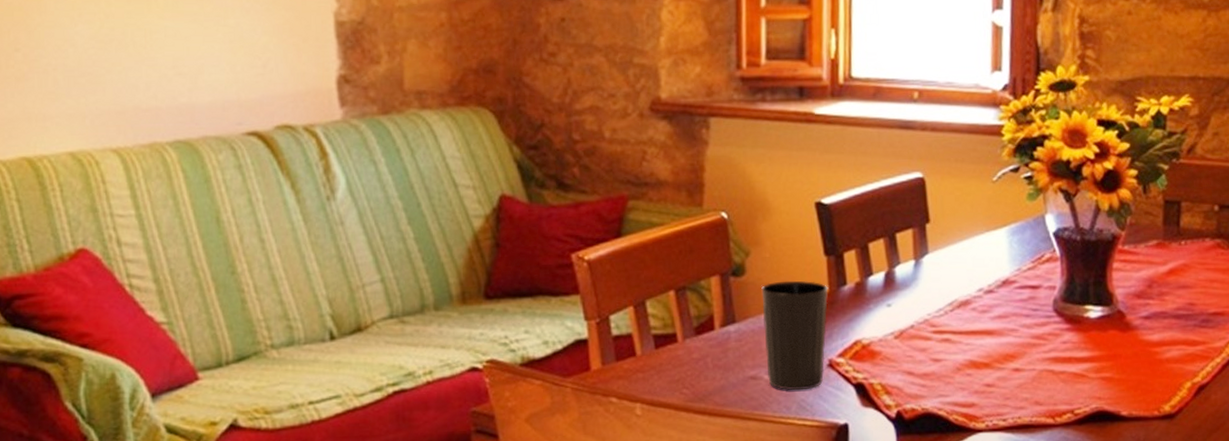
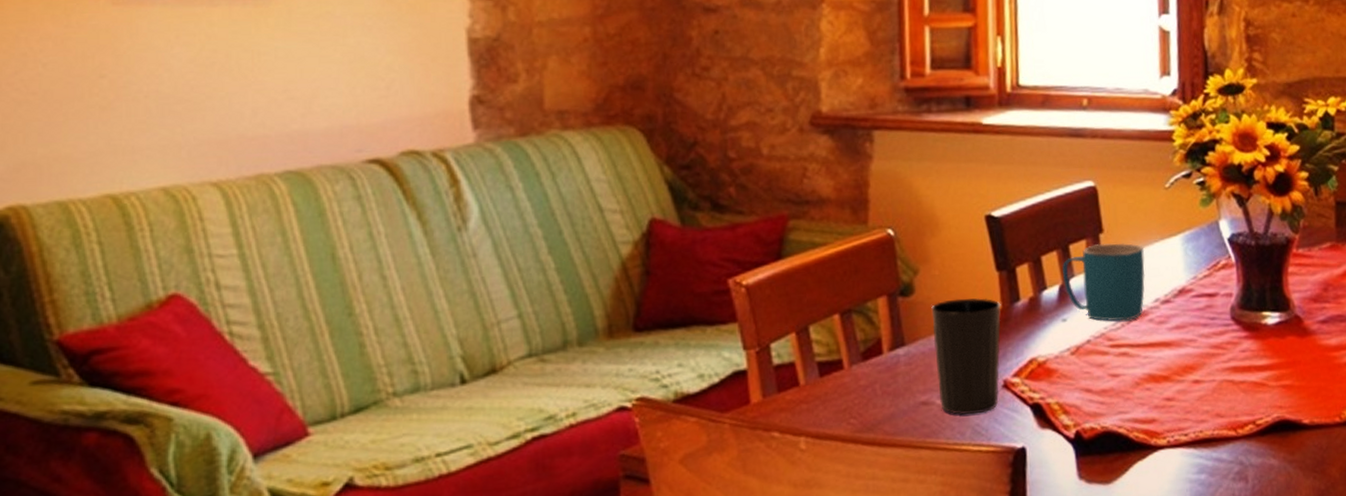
mug: none [889,233,970,309] -> present [1062,243,1145,321]

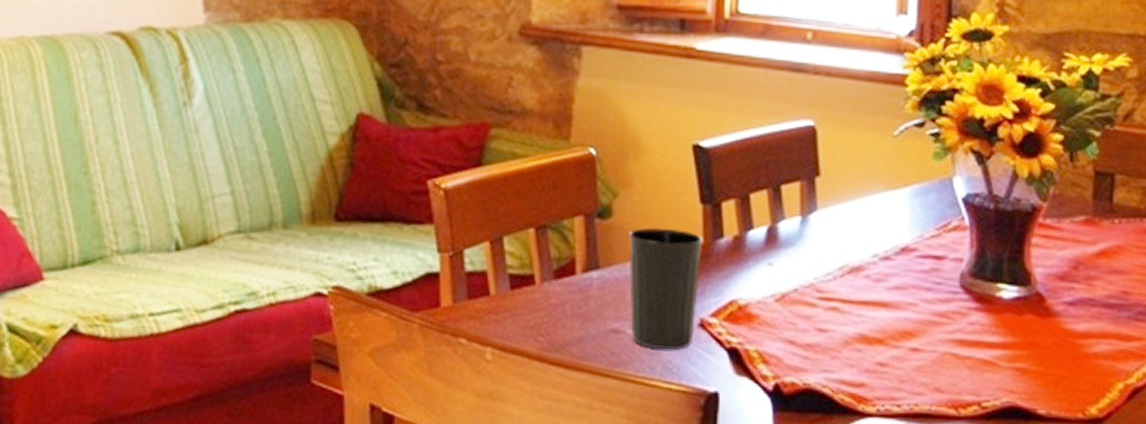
mug: present [1062,243,1145,321] -> none [772,187,865,274]

